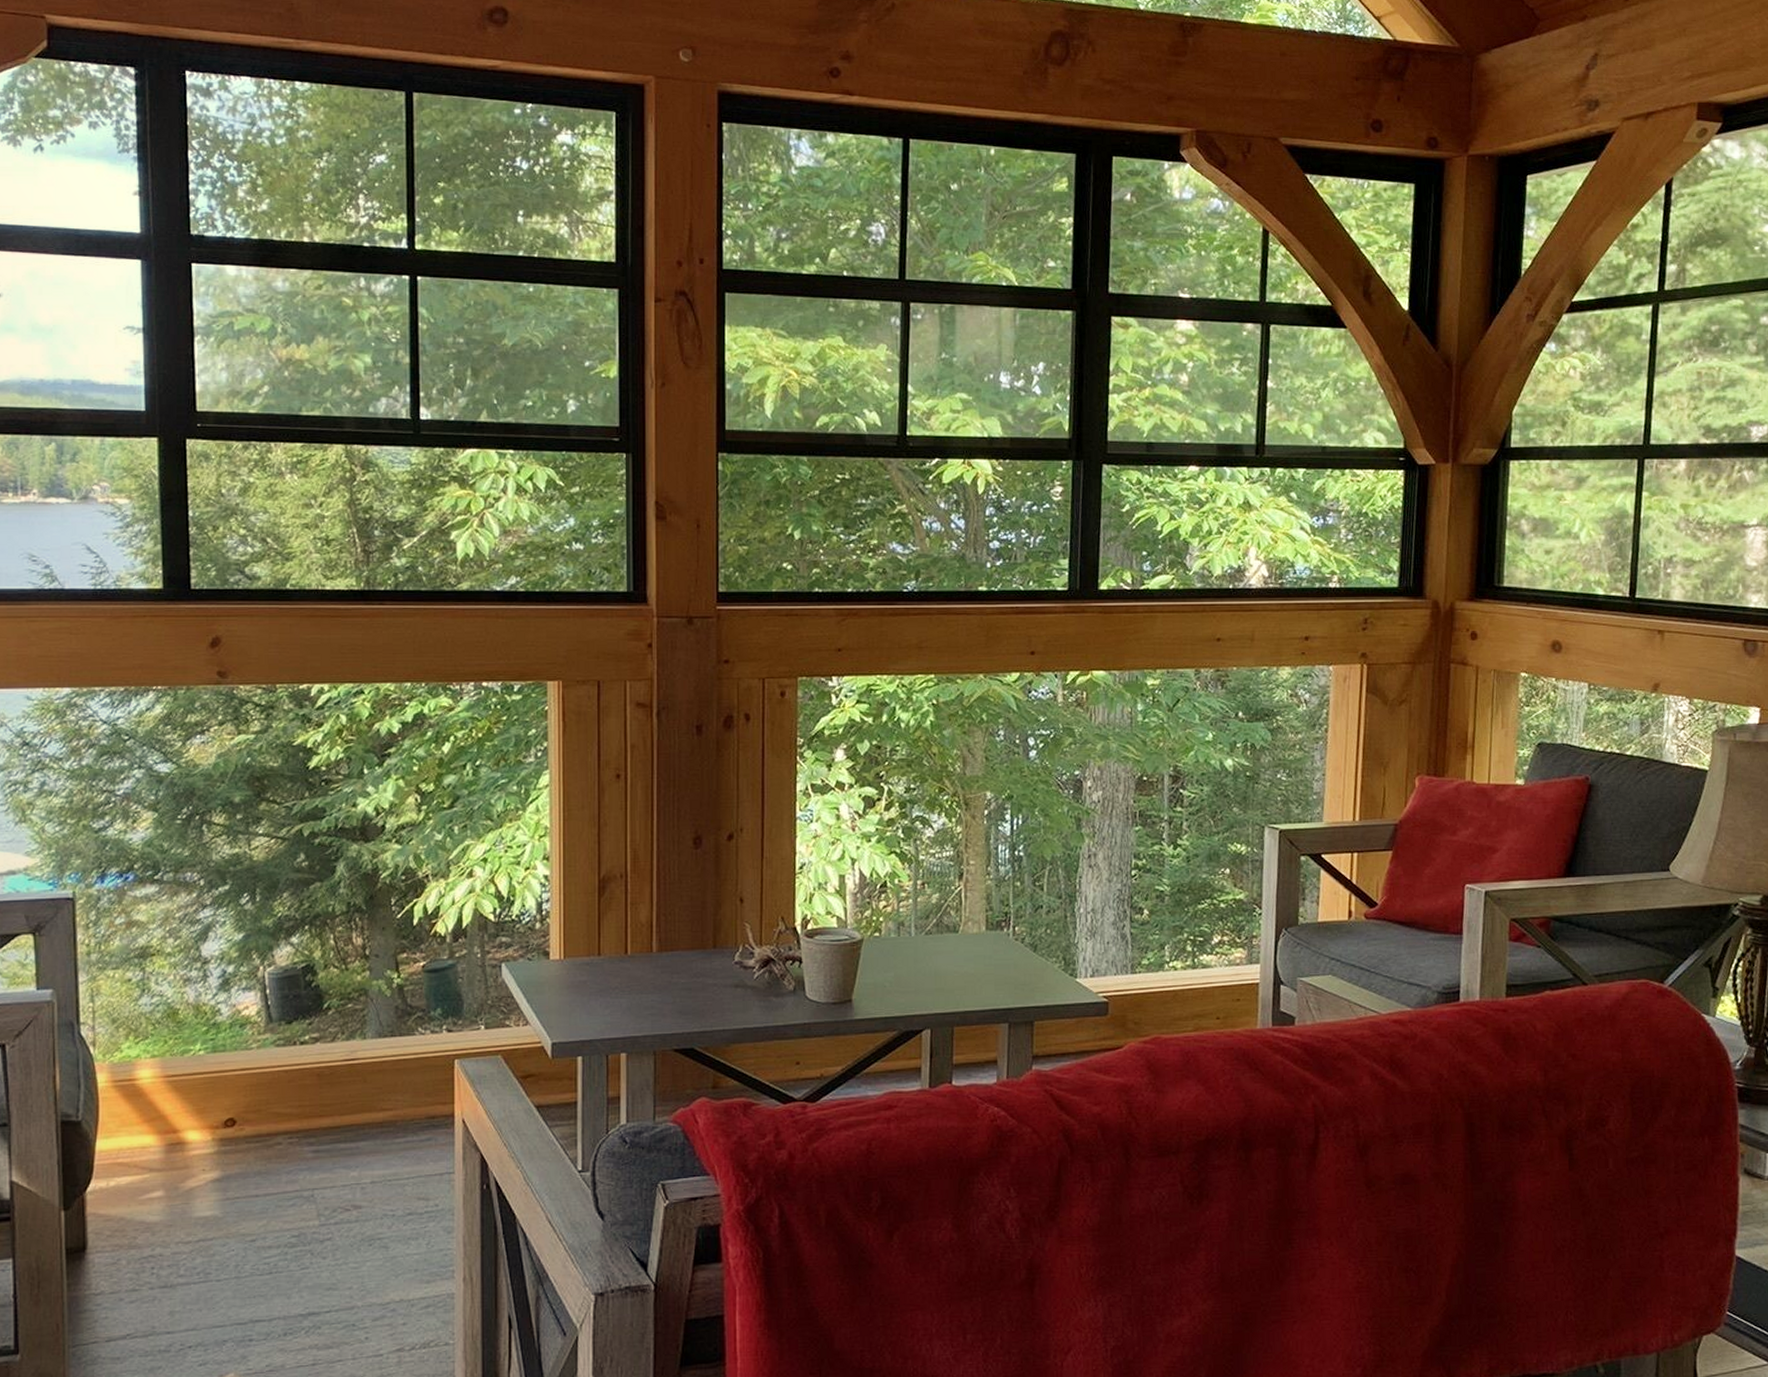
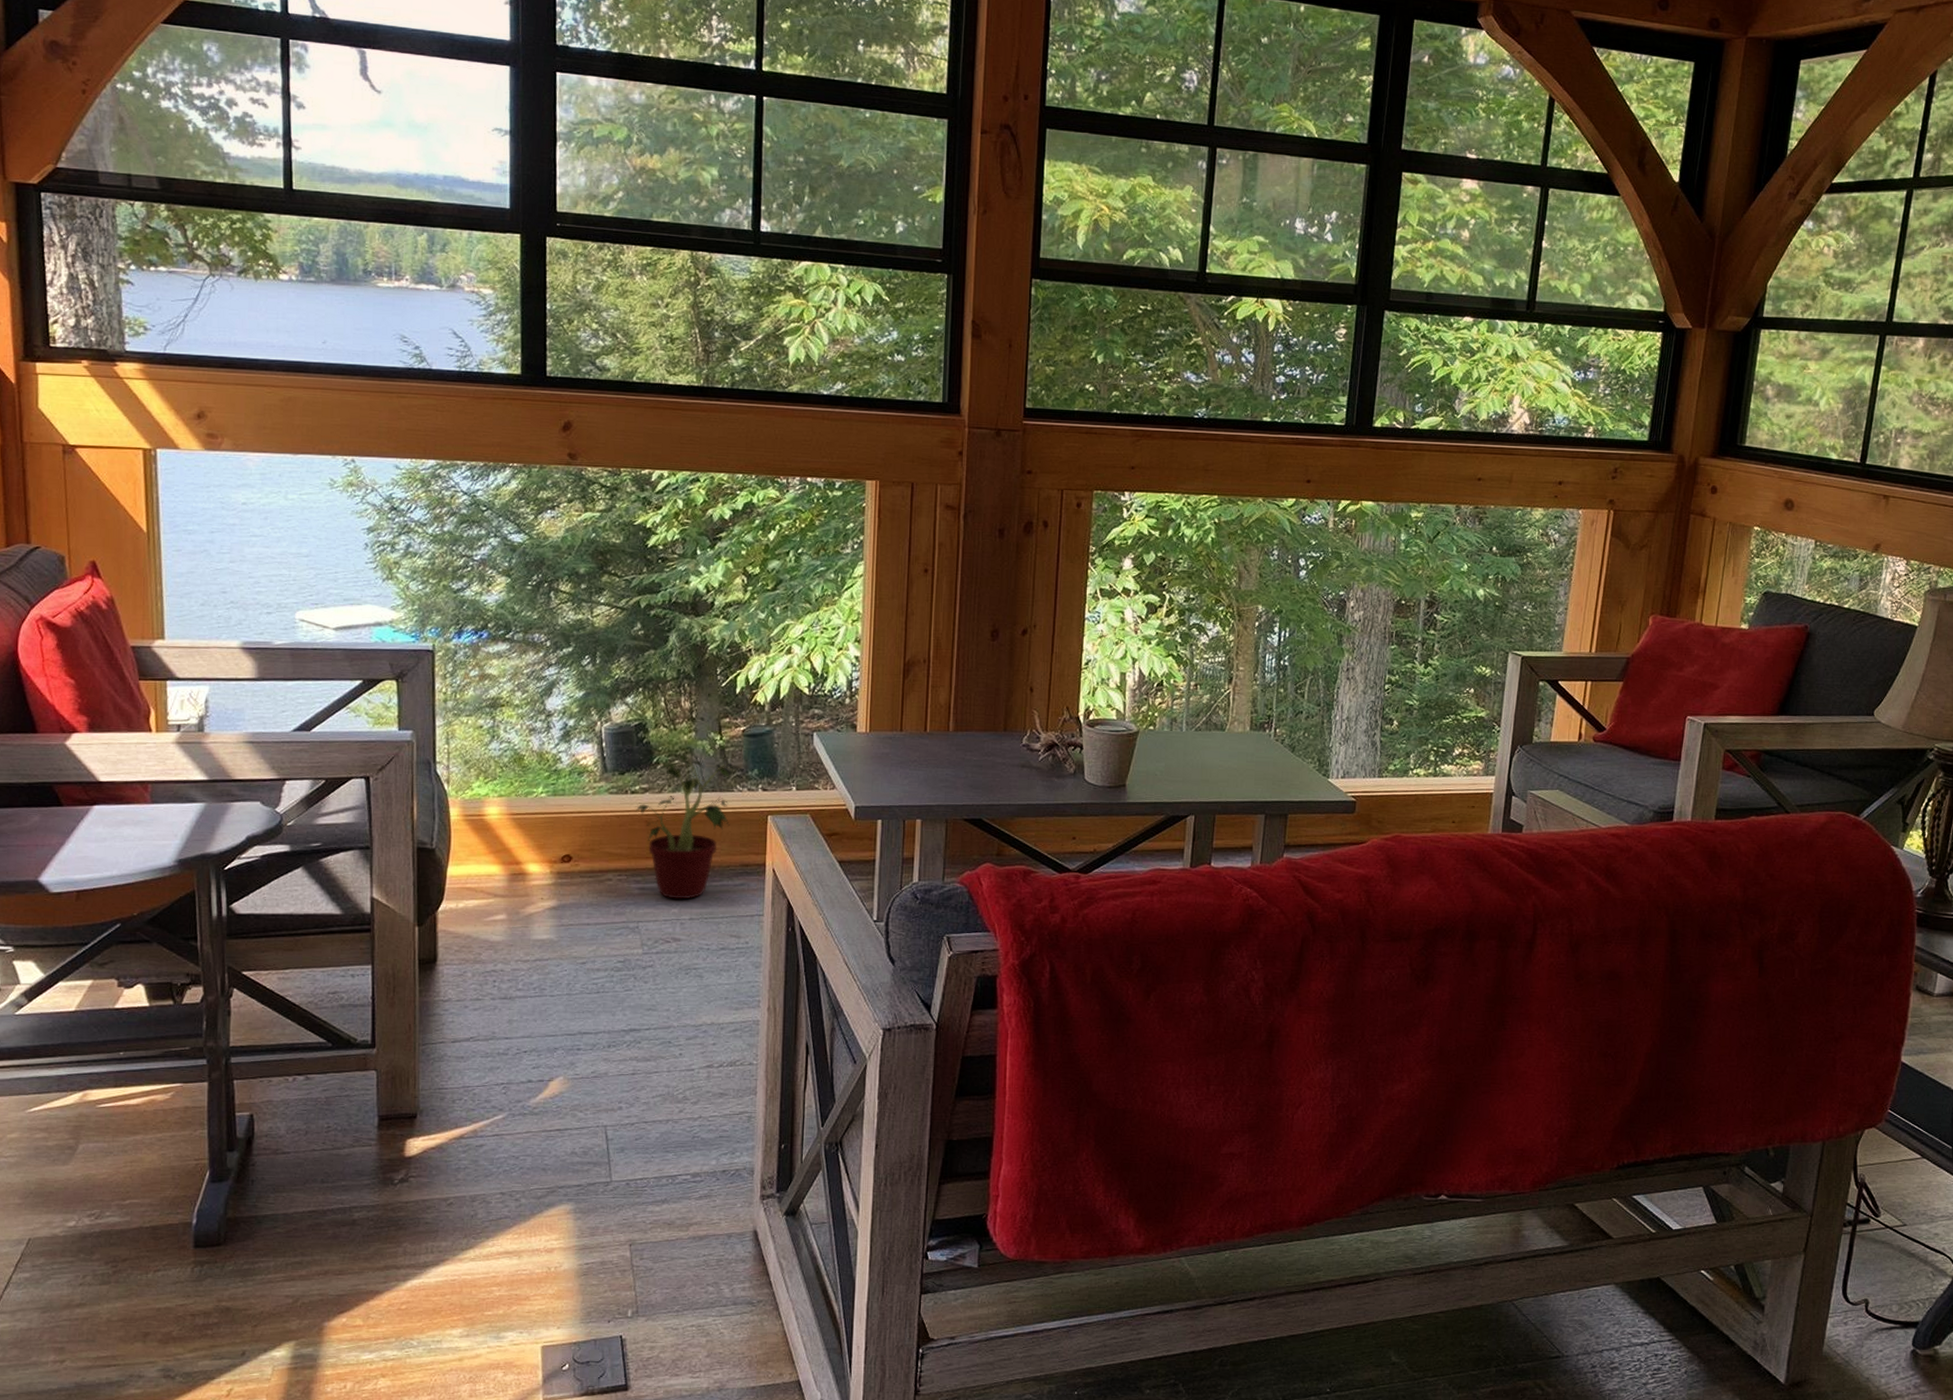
potted plant: none [306,996,420,1161] -> present [636,754,739,900]

